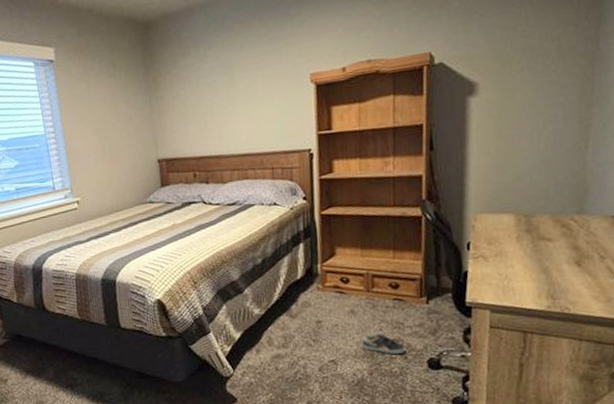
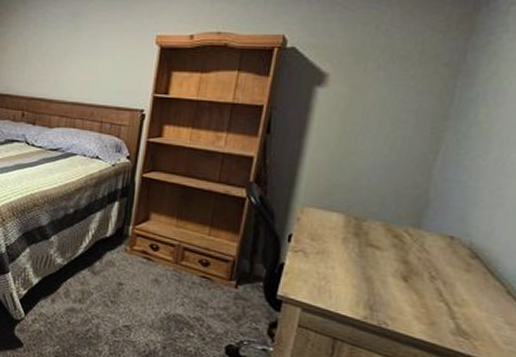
sneaker: present [362,332,405,354] -> none [161,305,204,334]

